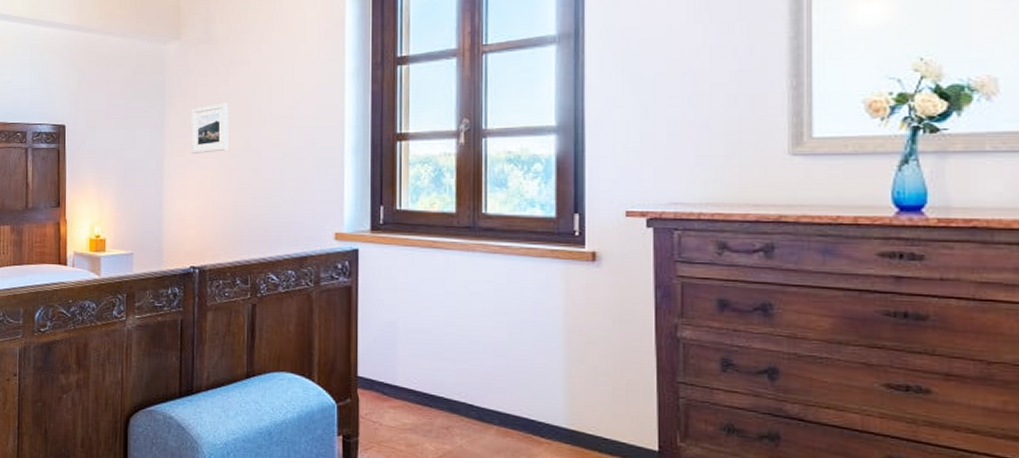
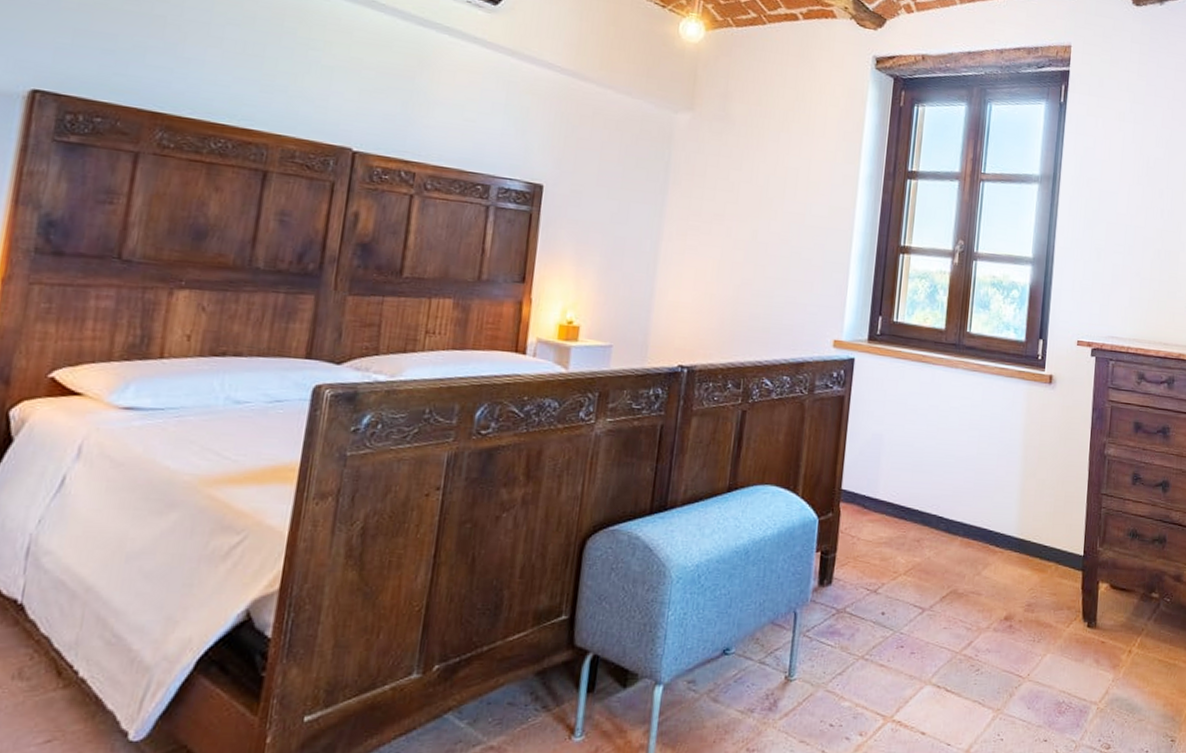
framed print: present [190,103,229,154] -> none [693,188,738,241]

